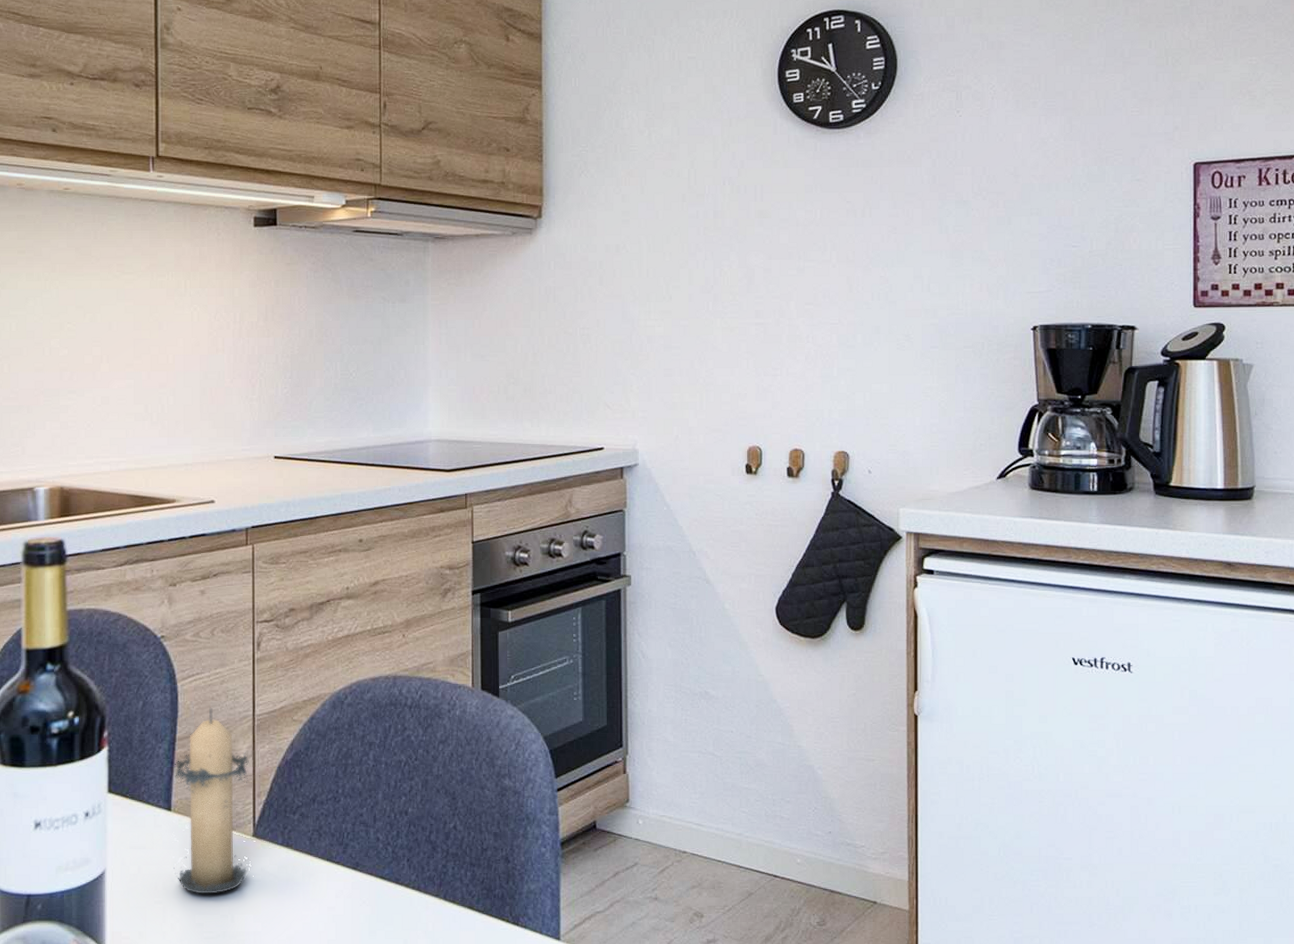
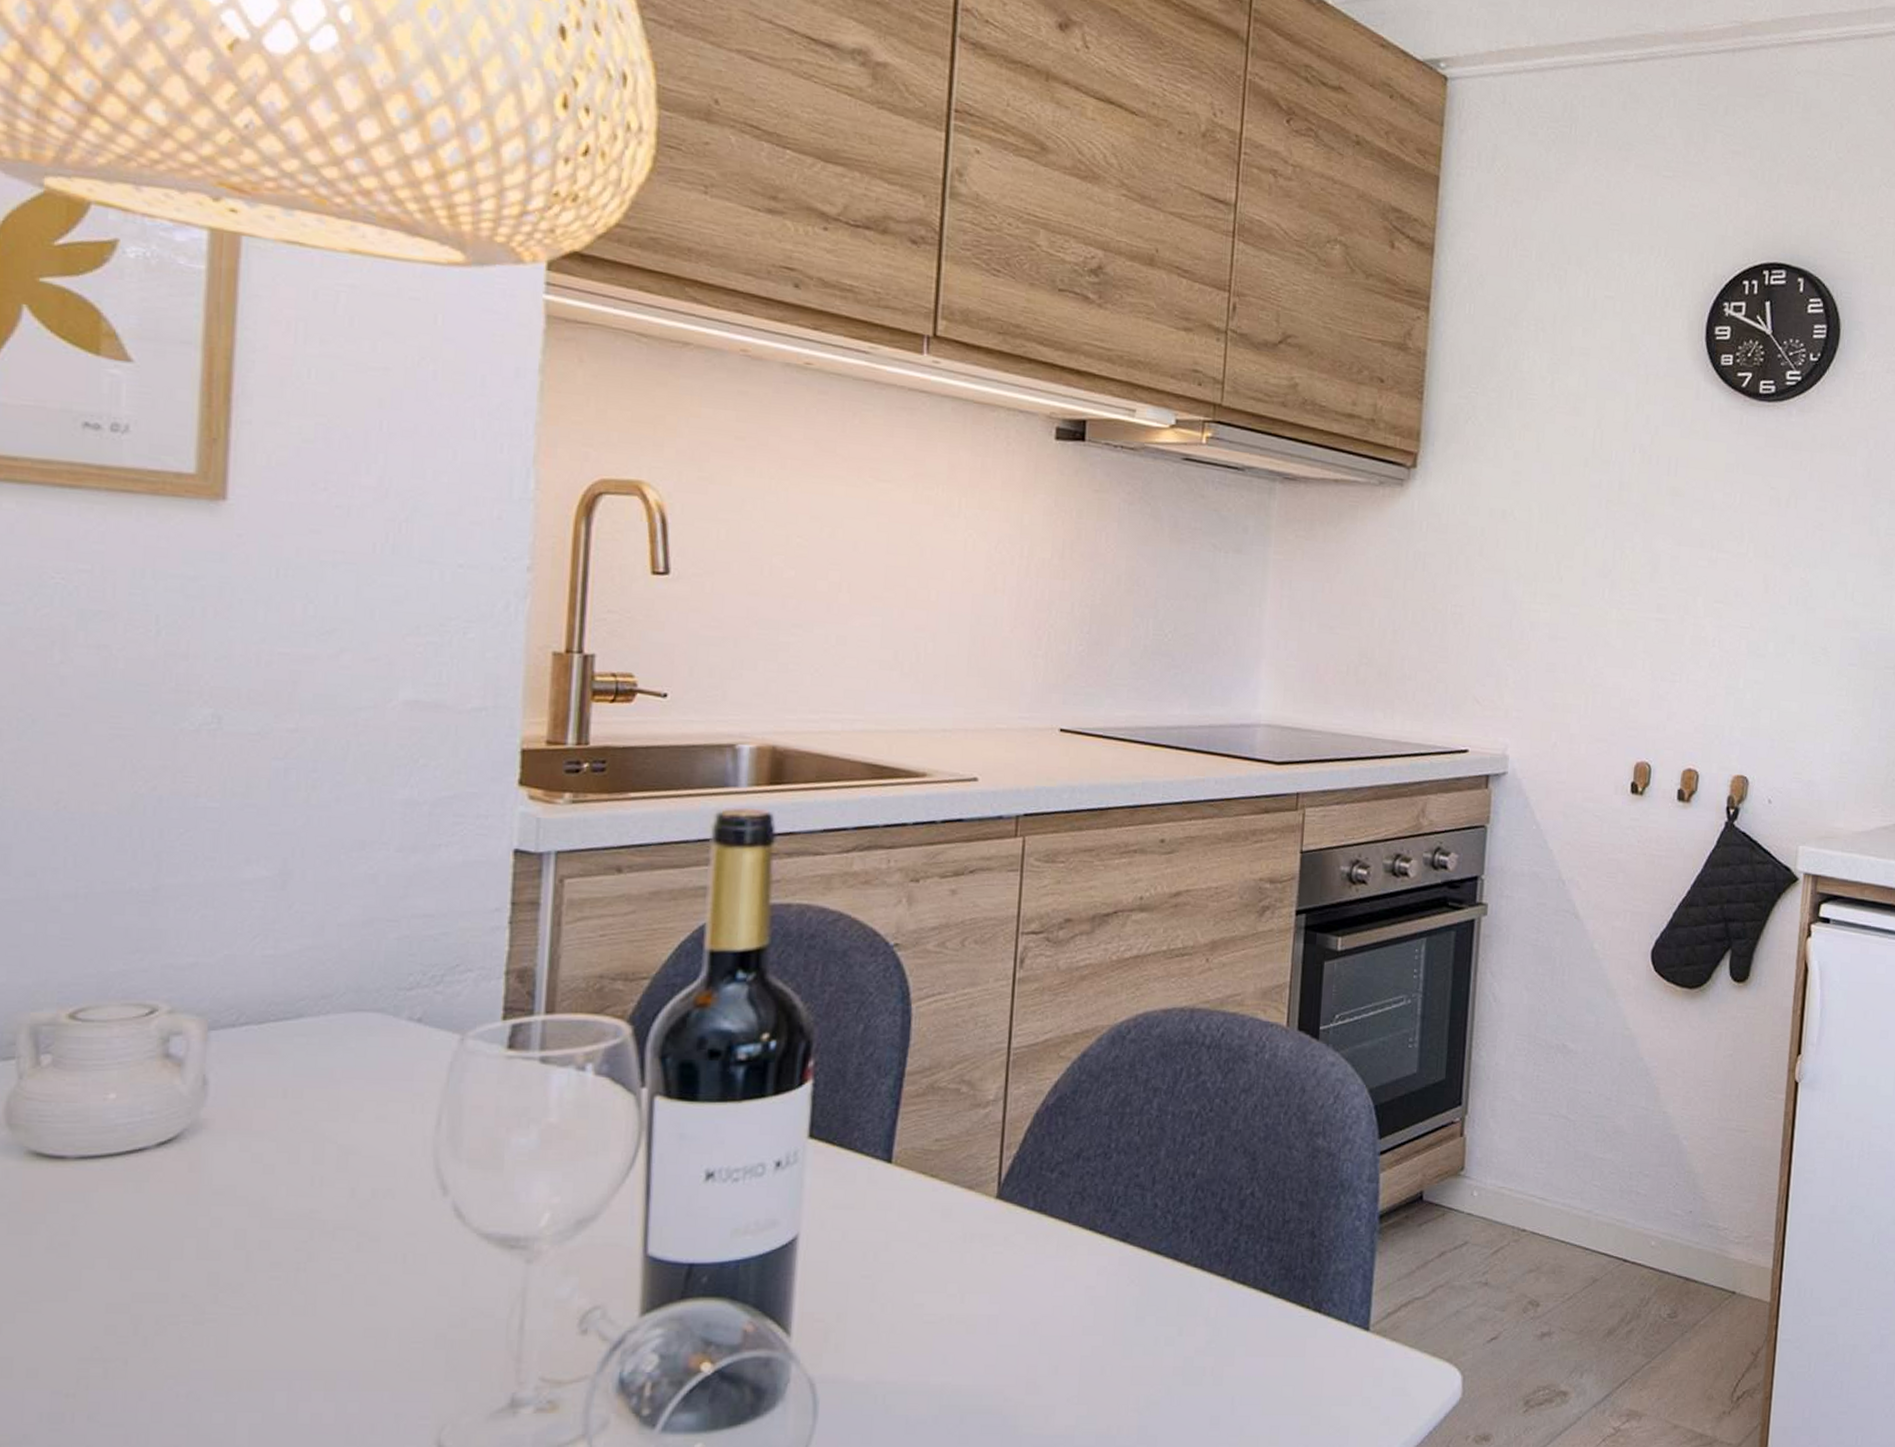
candle: present [173,707,249,894] -> none [890,1036,999,1268]

